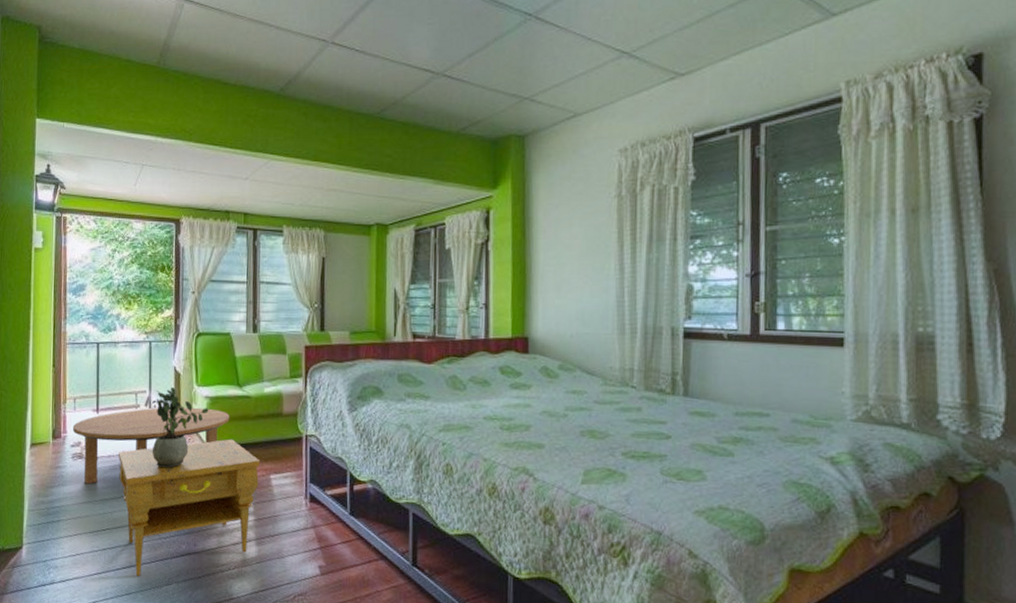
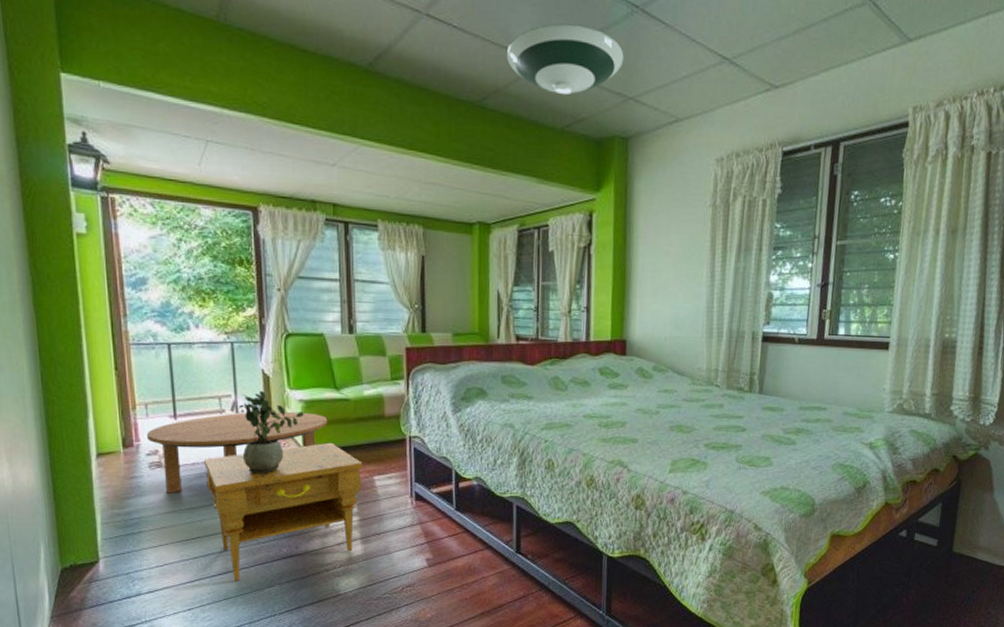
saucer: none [404,36,518,100] -> present [506,23,624,95]

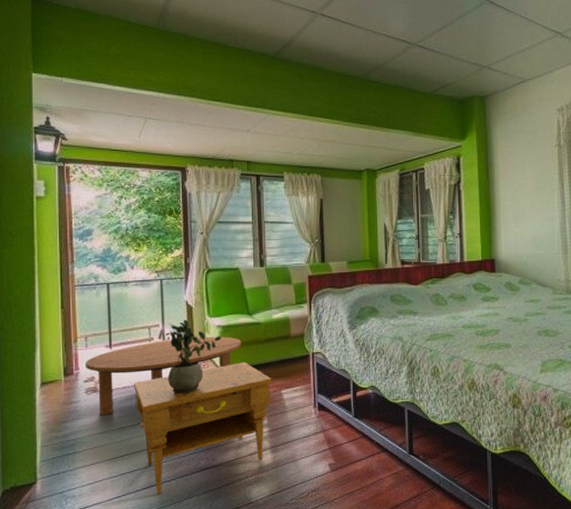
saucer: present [506,23,624,95] -> none [384,14,477,66]

